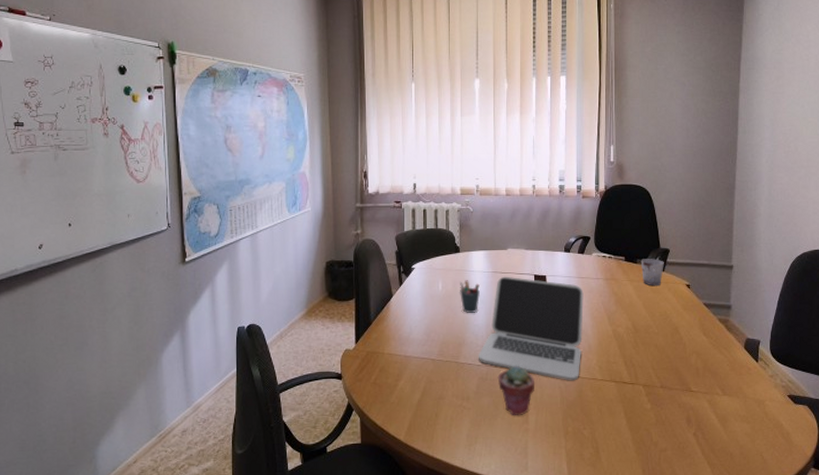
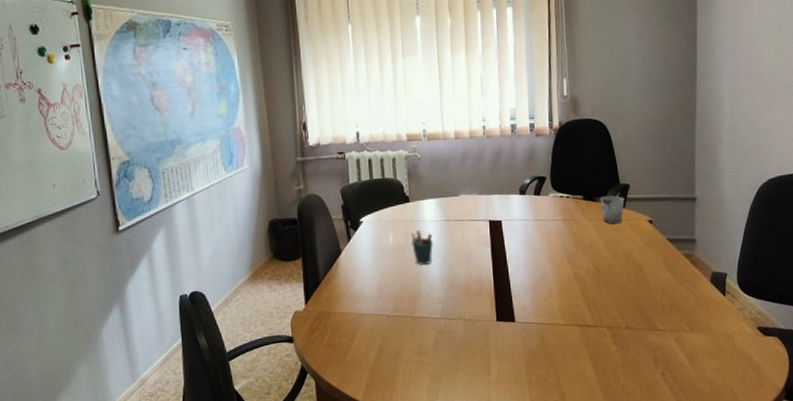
laptop: present [478,276,584,381] -> none [434,223,543,328]
potted succulent: present [497,365,534,415] -> none [456,315,495,367]

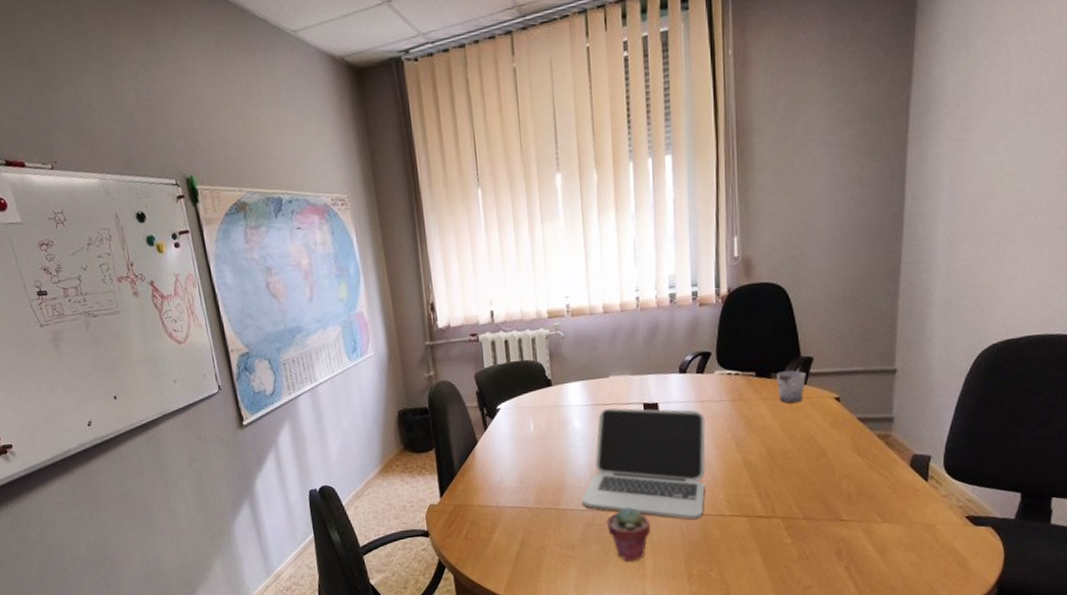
pen holder: present [411,230,433,265] -> none [554,417,579,454]
laptop: none [434,223,543,328] -> present [581,408,706,520]
potted succulent: none [456,315,495,367] -> present [606,506,650,562]

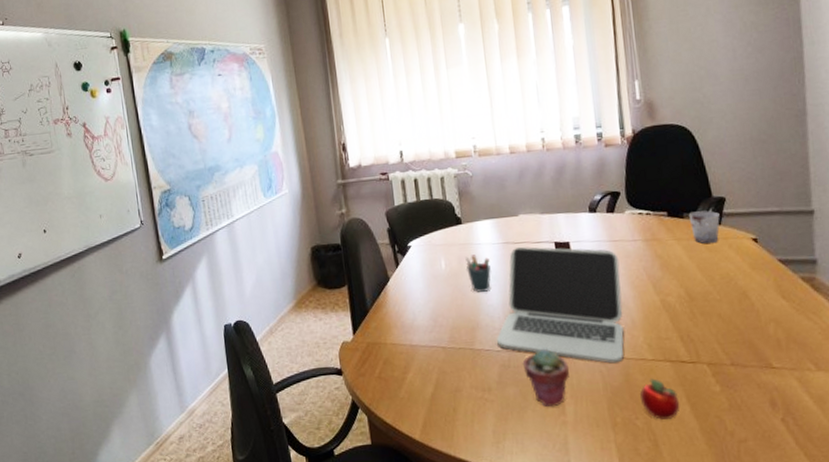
pen holder: none [554,417,579,454] -> present [465,254,491,292]
apple: none [715,533,753,571] -> present [639,378,680,420]

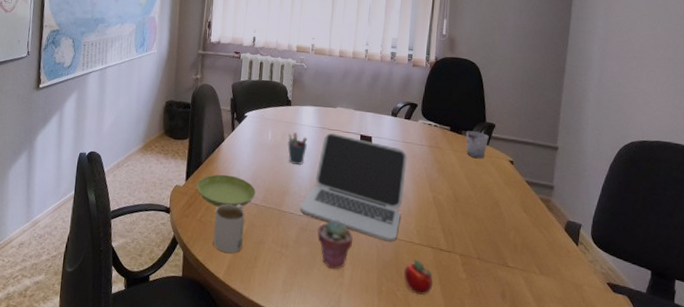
saucer: none [367,318,440,358] -> present [197,174,256,207]
mug: none [395,350,436,410] -> present [213,204,245,254]

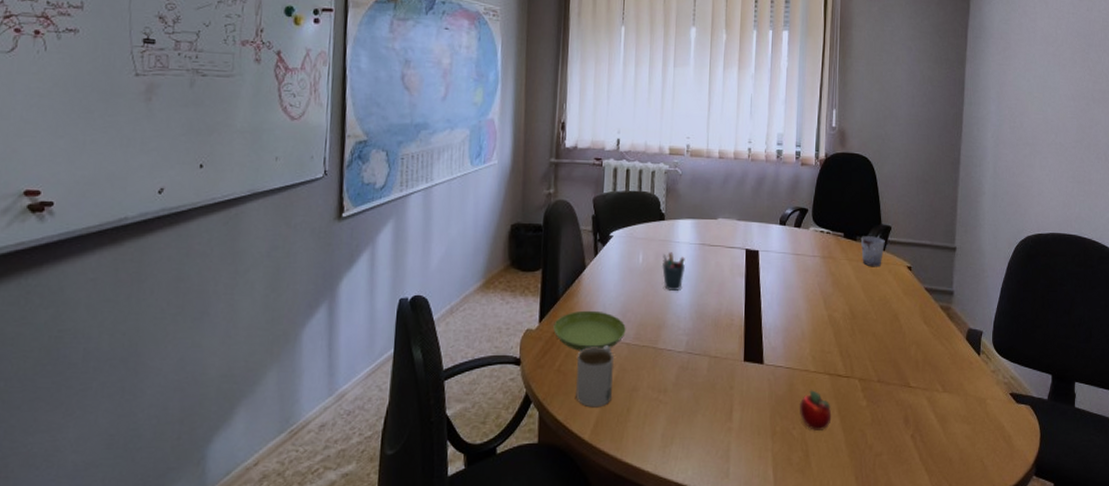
laptop: present [299,133,407,242] -> none [679,249,799,373]
potted succulent: present [317,219,353,269] -> none [700,352,741,412]

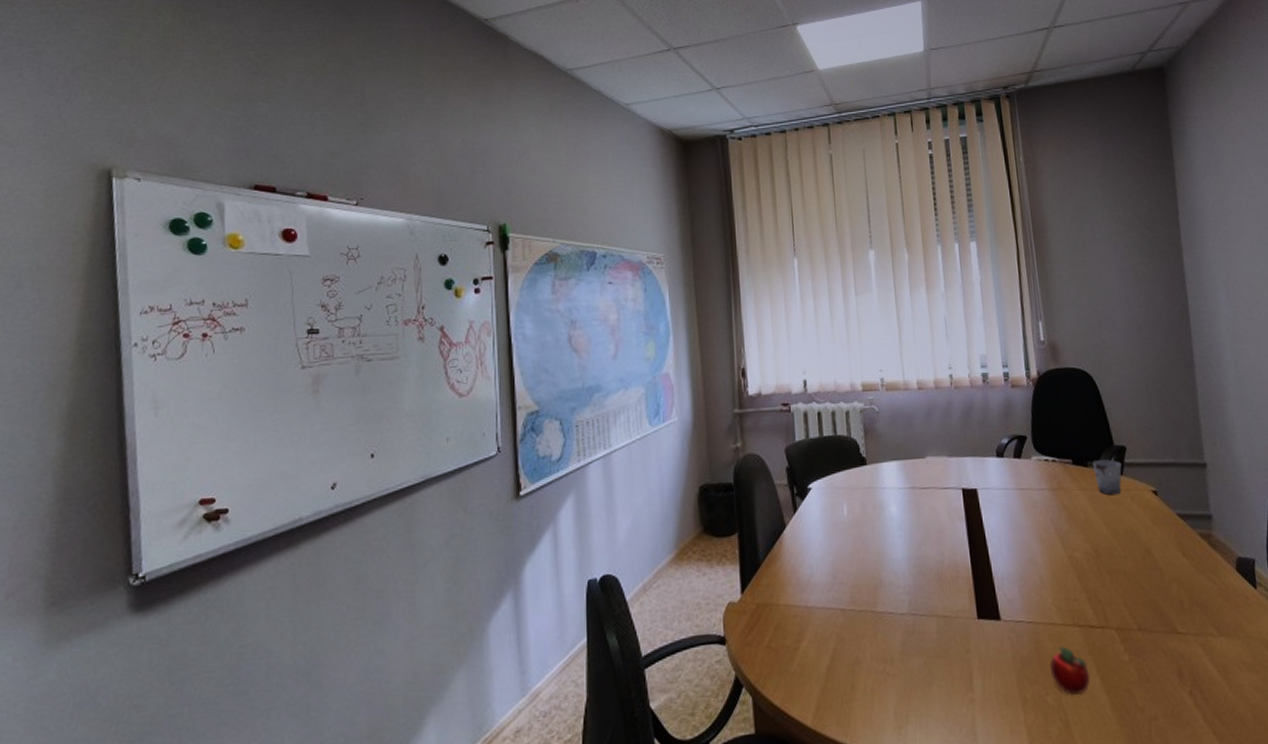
saucer: present [553,310,626,351] -> none [757,574,839,623]
mug: present [575,345,614,408] -> none [787,613,832,688]
pen holder: present [661,252,685,291] -> none [869,500,896,544]

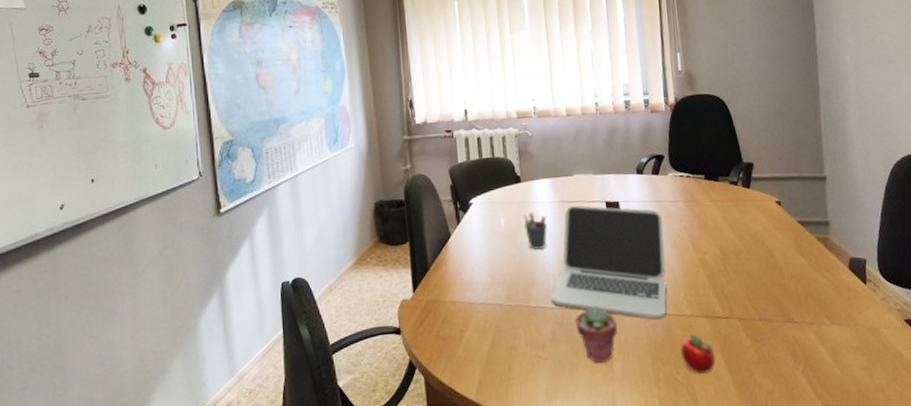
pen holder: none [869,500,896,544] -> present [523,212,547,250]
laptop: none [900,492,1033,629] -> present [550,205,667,320]
potted succulent: none [927,610,977,681] -> present [574,305,617,363]
cup: present [1092,459,1122,496] -> none [722,175,749,206]

